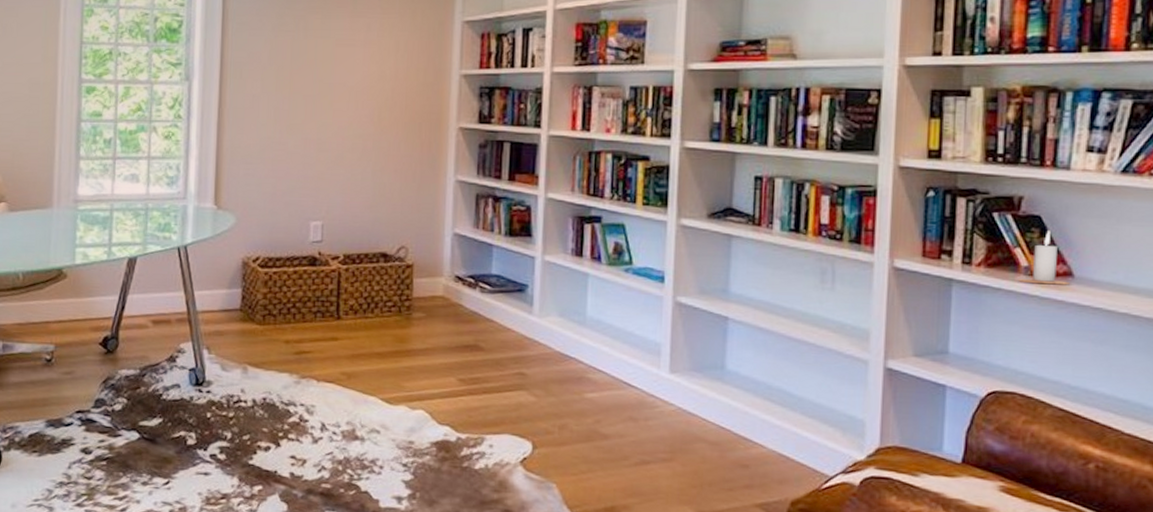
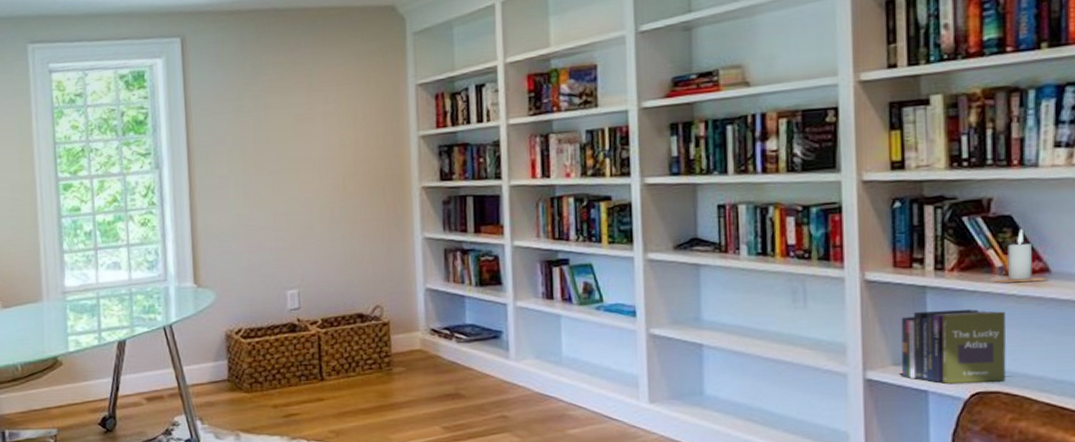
books: none [921,305,1028,382] -> present [901,309,1007,384]

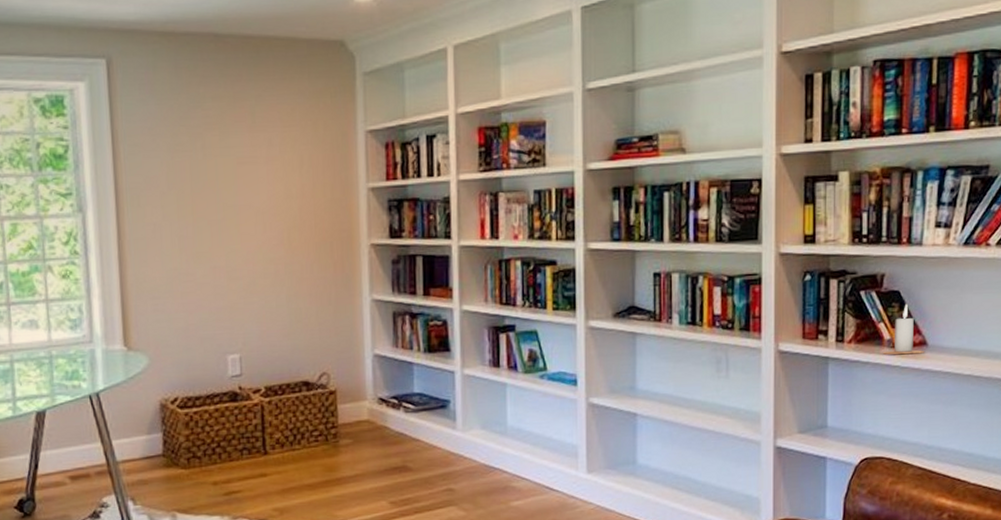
books: present [901,309,1007,384] -> none [805,380,891,450]

